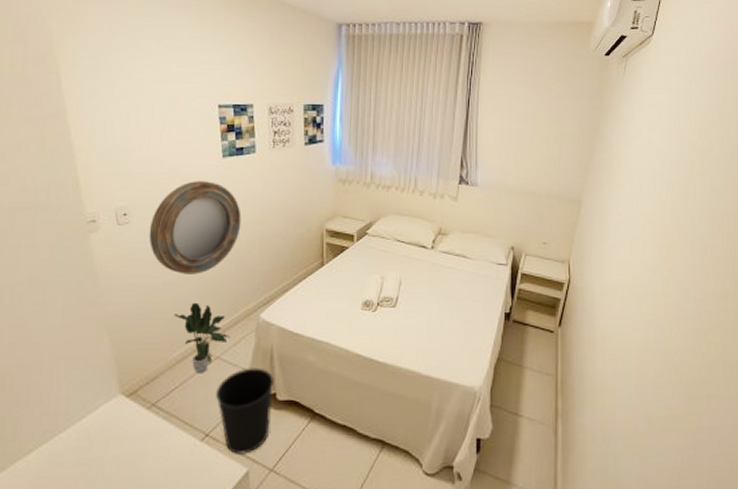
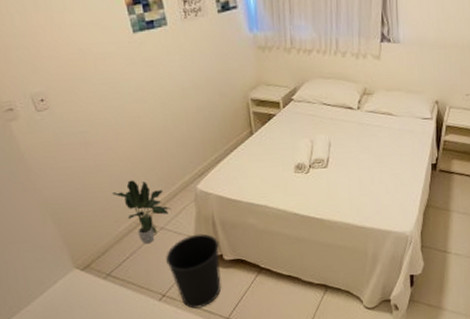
home mirror: present [149,181,242,274] -> none [70,59,165,155]

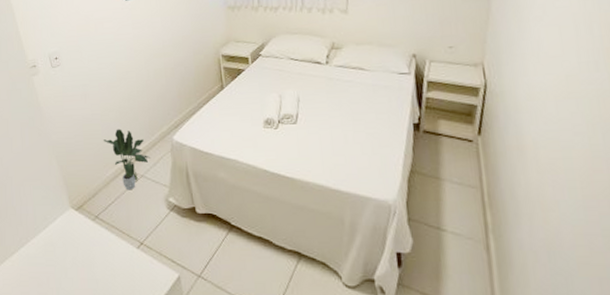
wastebasket: present [166,233,222,309] -> none [145,184,194,261]

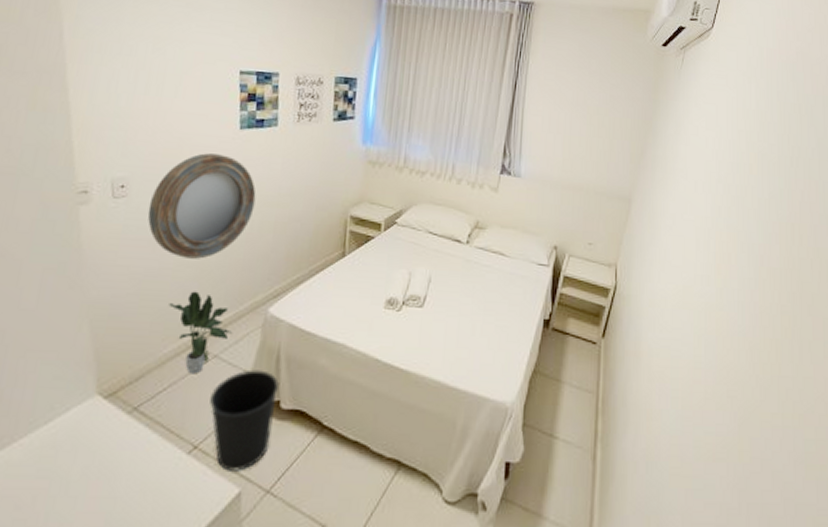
home mirror: none [75,22,148,105] -> present [147,153,256,259]
wastebasket: none [145,184,194,261] -> present [210,369,279,471]

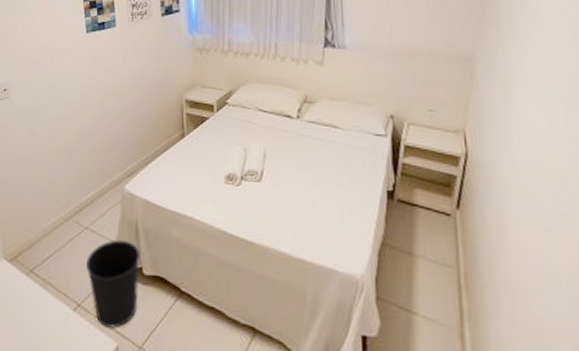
home mirror: present [147,153,256,259] -> none [25,56,105,146]
potted plant: present [168,291,233,374] -> none [47,173,98,243]

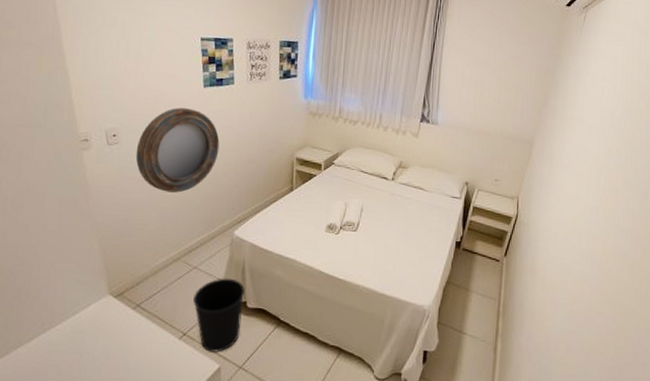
home mirror: none [25,56,105,146] -> present [135,108,220,193]

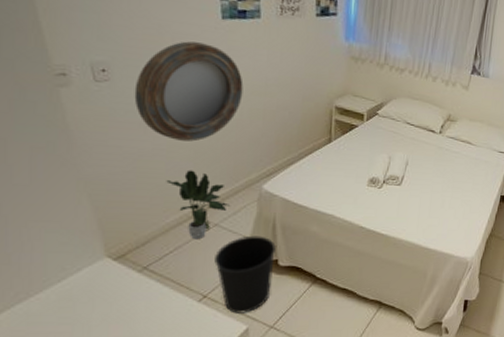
potted plant: none [157,217,208,281] -> present [166,170,231,240]

